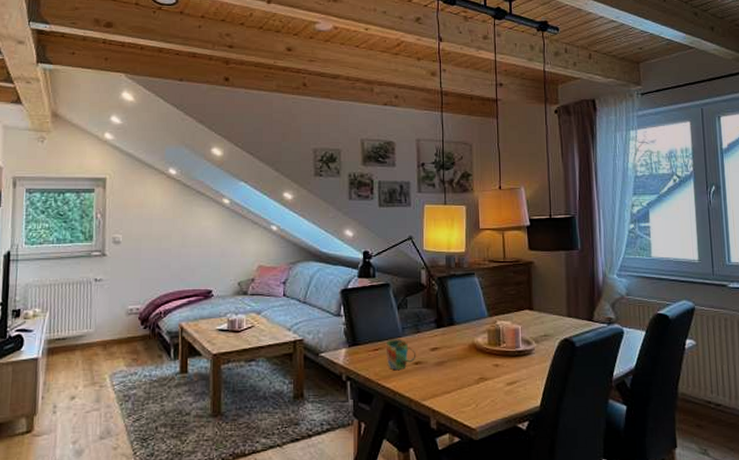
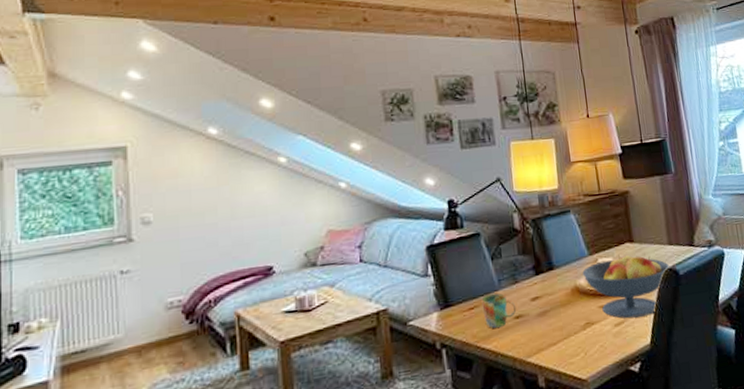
fruit bowl: none [481,319,567,380] -> present [582,254,670,319]

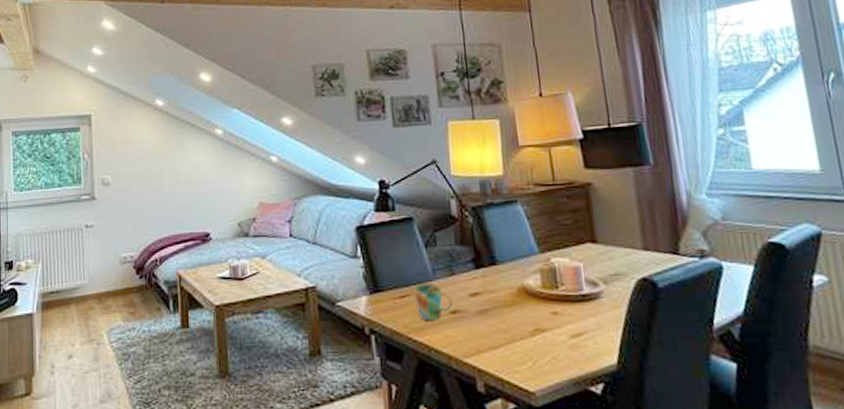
fruit bowl: present [582,254,670,319] -> none [531,255,646,331]

